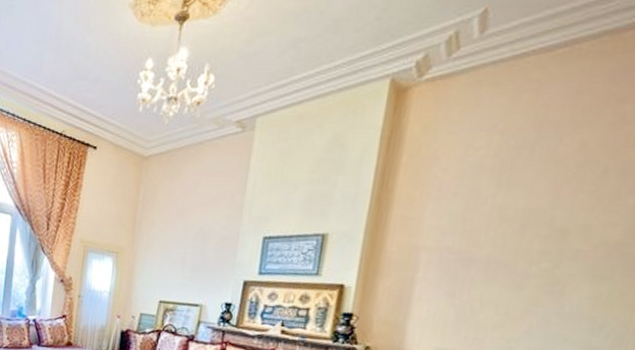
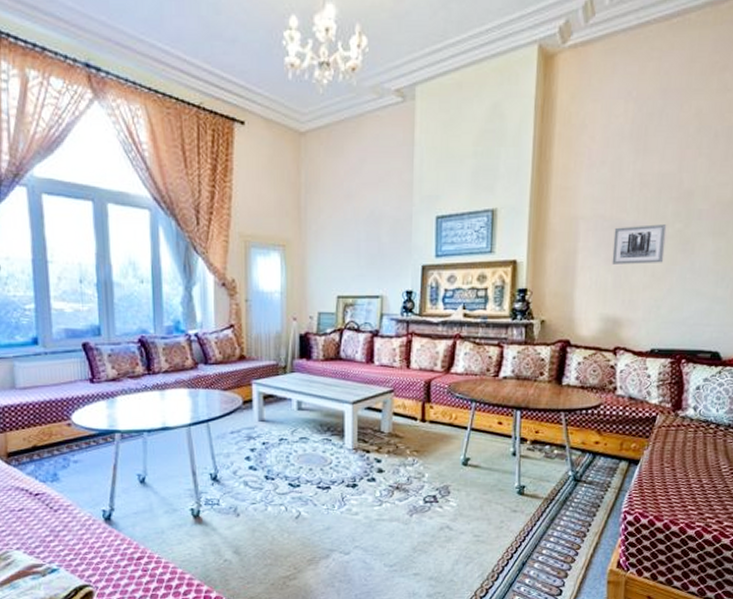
wall art: none [455,261,530,303] -> present [612,224,667,264]

